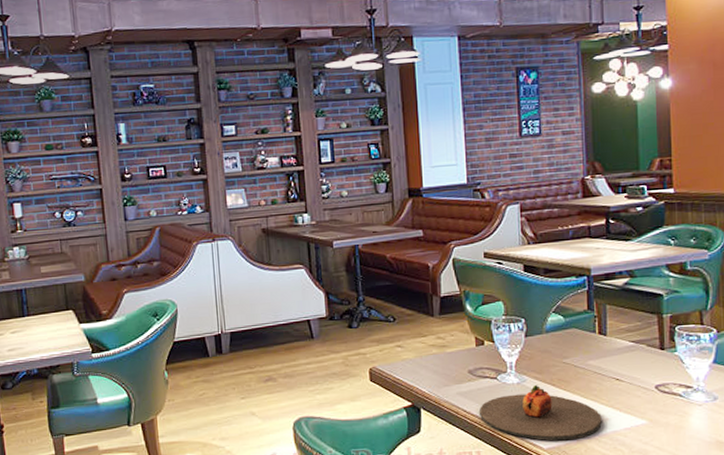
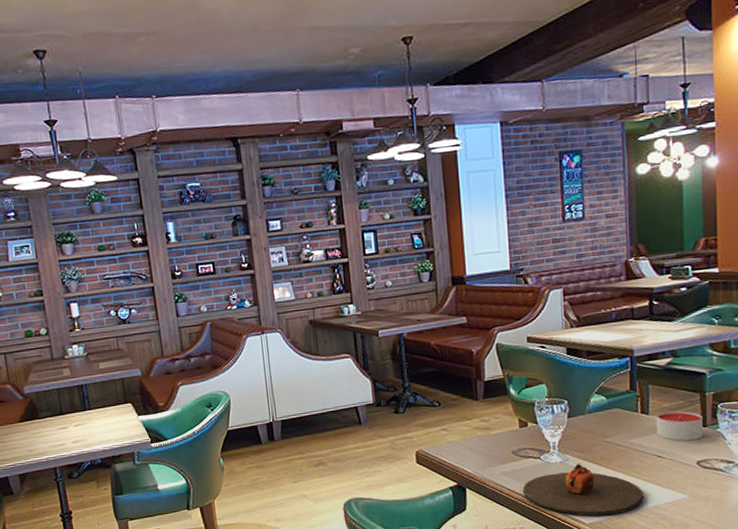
candle: none [614,332,661,364] -> present [657,410,703,441]

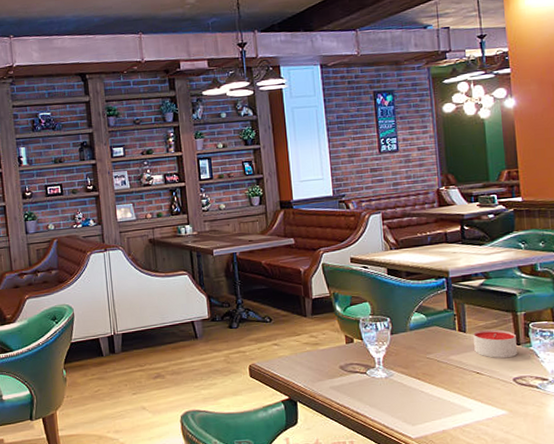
plate: present [522,463,643,517] -> none [350,378,465,431]

